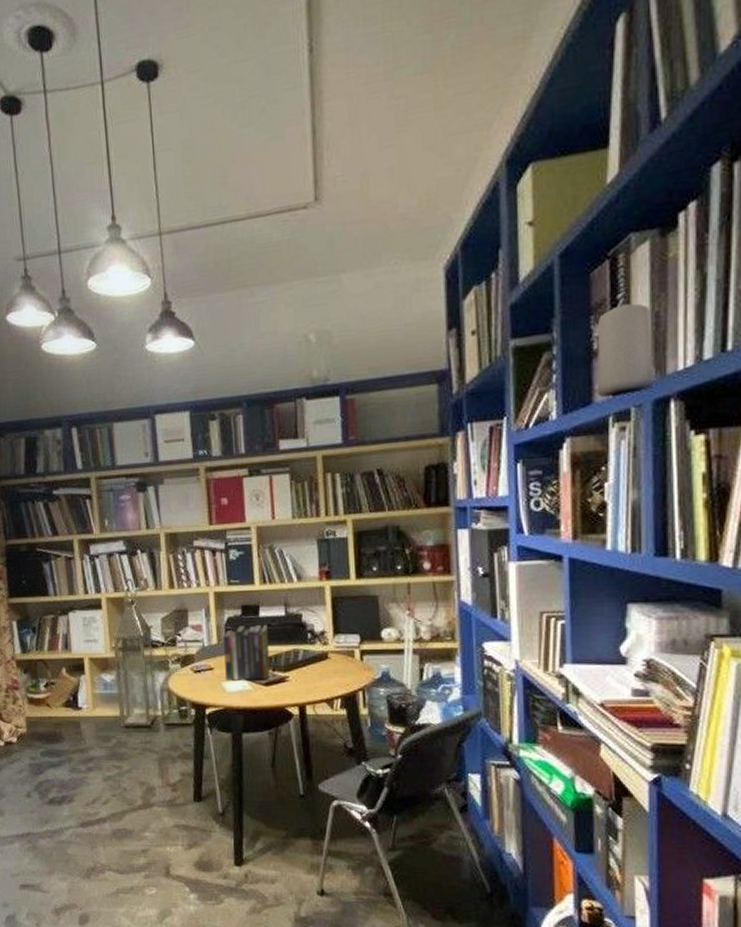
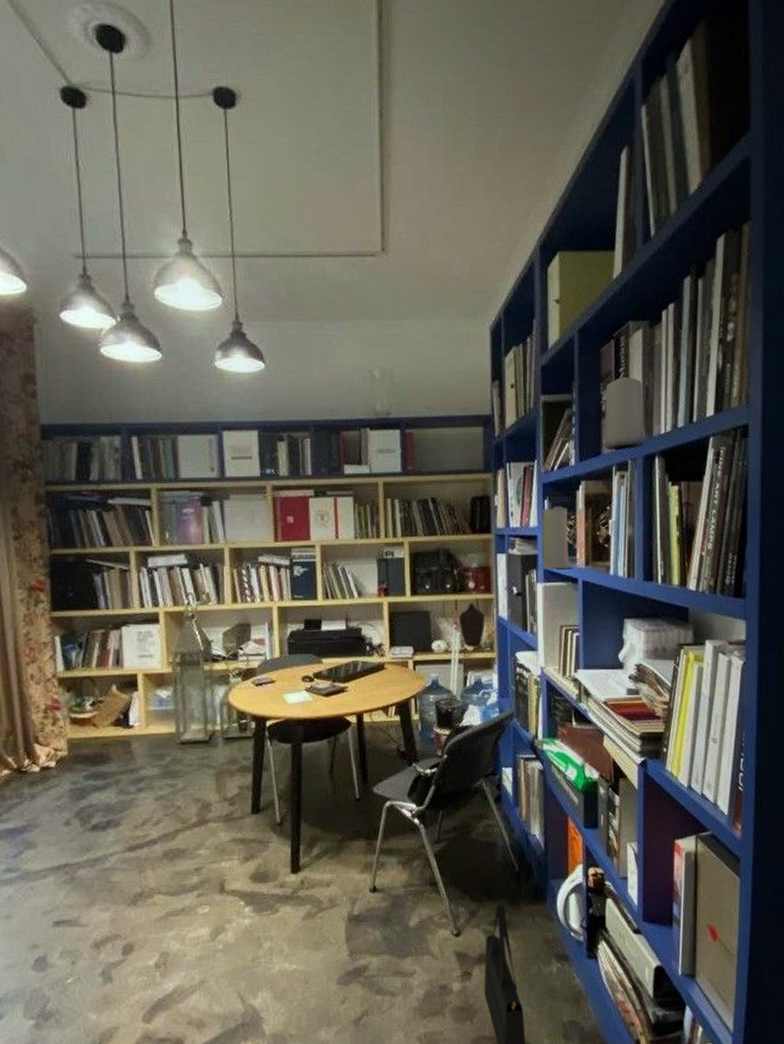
books: present [223,624,270,681] -> none [286,638,330,693]
decorative vase: none [412,586,445,637] -> present [459,603,485,648]
candle: none [510,471,557,546] -> present [538,508,574,570]

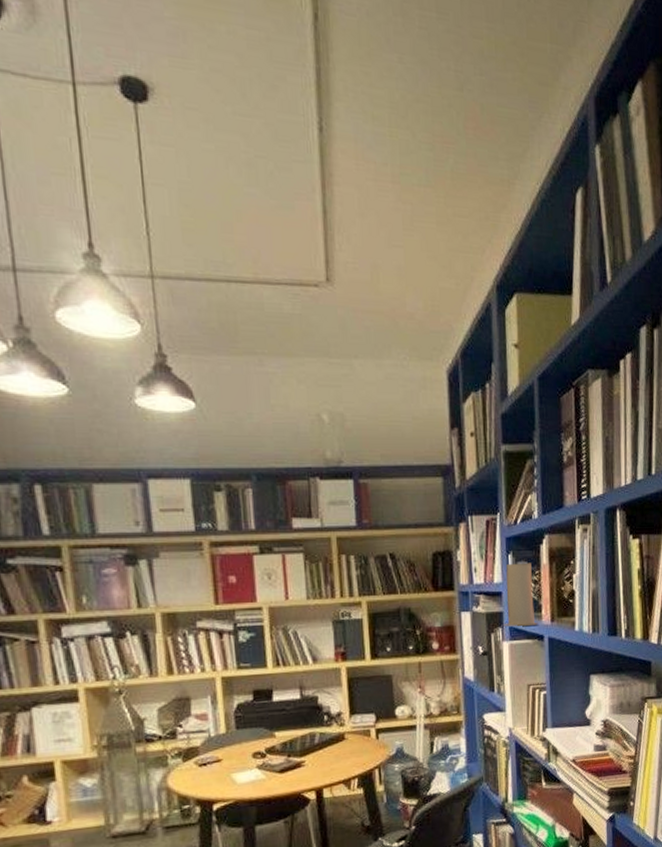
decorative vase: present [459,603,485,648] -> none [423,664,451,712]
candle: present [604,377,644,451] -> none [566,428,605,503]

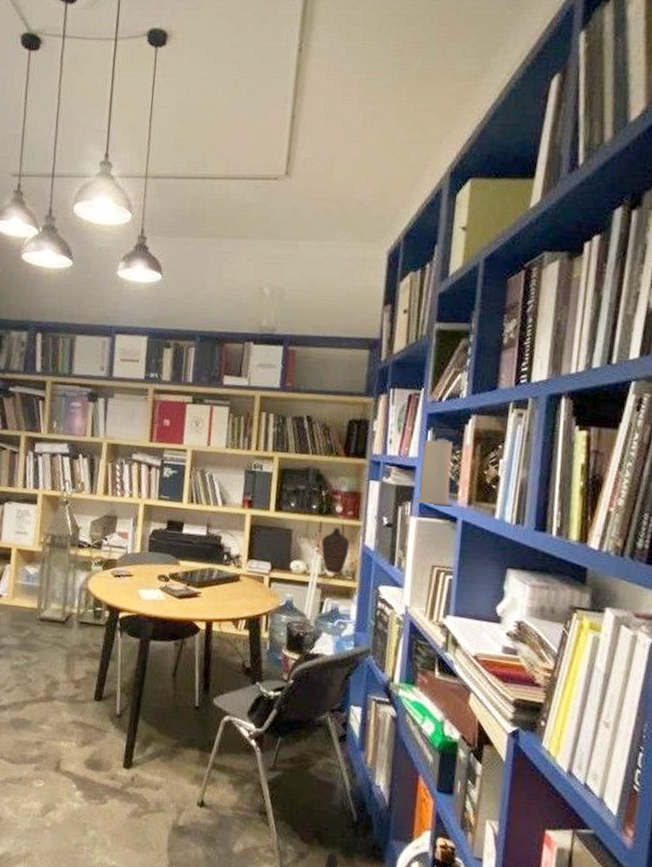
decorative vase: none [423,664,451,712] -> present [321,527,350,574]

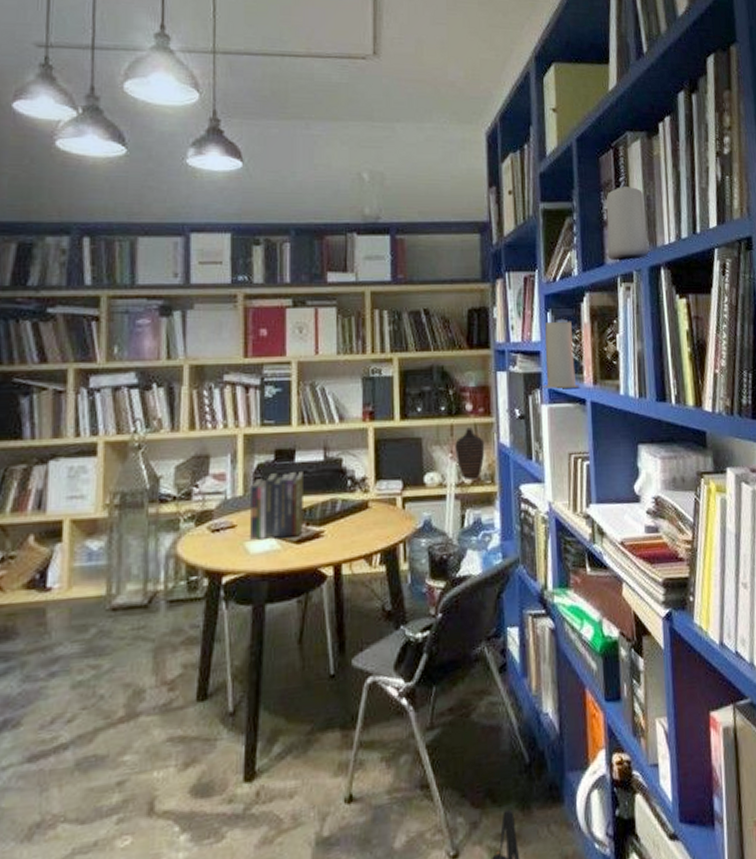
books: none [141,538,188,593] -> present [249,472,303,540]
candle: none [501,310,554,387] -> present [606,187,648,261]

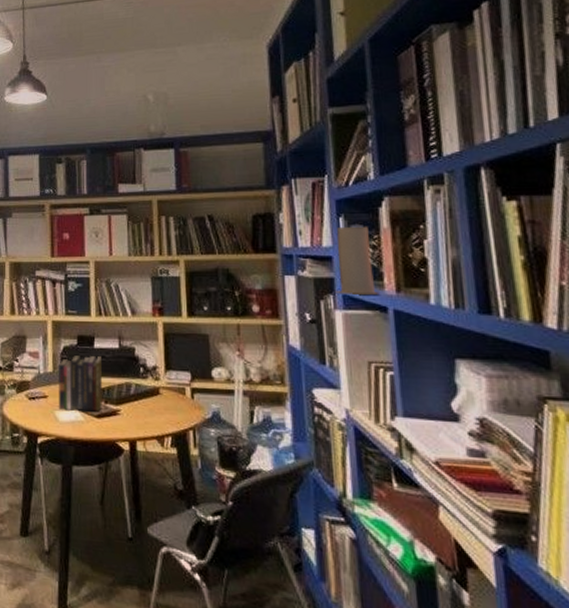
decorative vase: present [455,427,485,481] -> none [242,328,274,380]
candle: present [606,187,648,261] -> none [407,83,463,163]

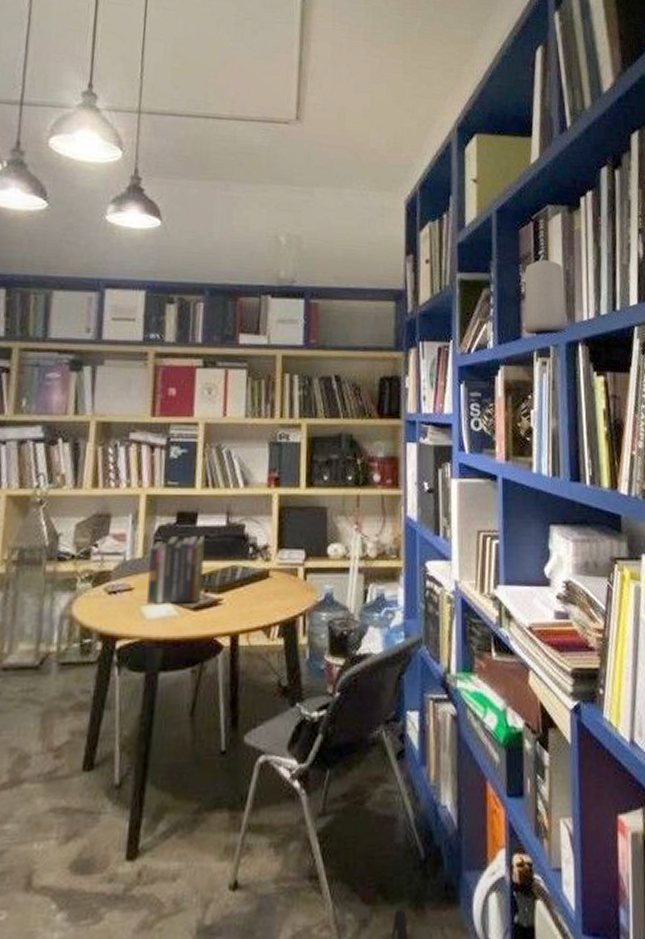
candle: present [335,226,381,296] -> none [453,393,493,464]
candle: none [407,83,463,163] -> present [524,260,566,335]

